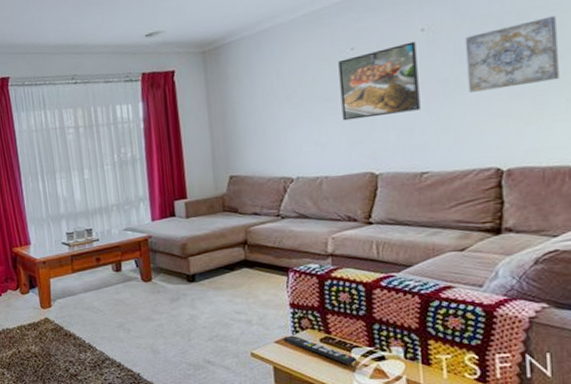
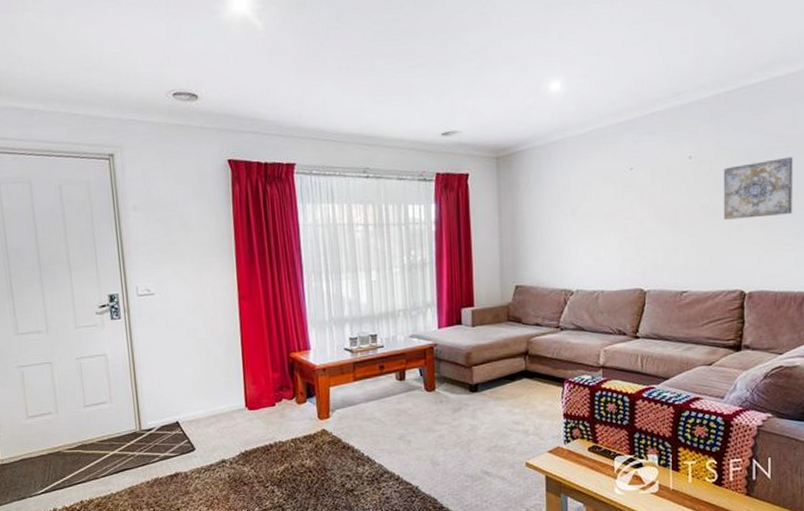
remote control: present [283,335,358,365] -> none [556,445,620,472]
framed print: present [338,41,421,121] -> none [618,167,684,238]

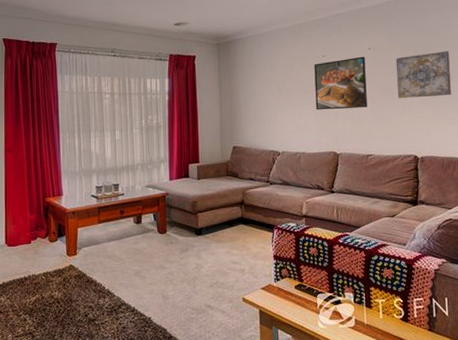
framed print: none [618,167,684,238] -> present [314,56,367,110]

